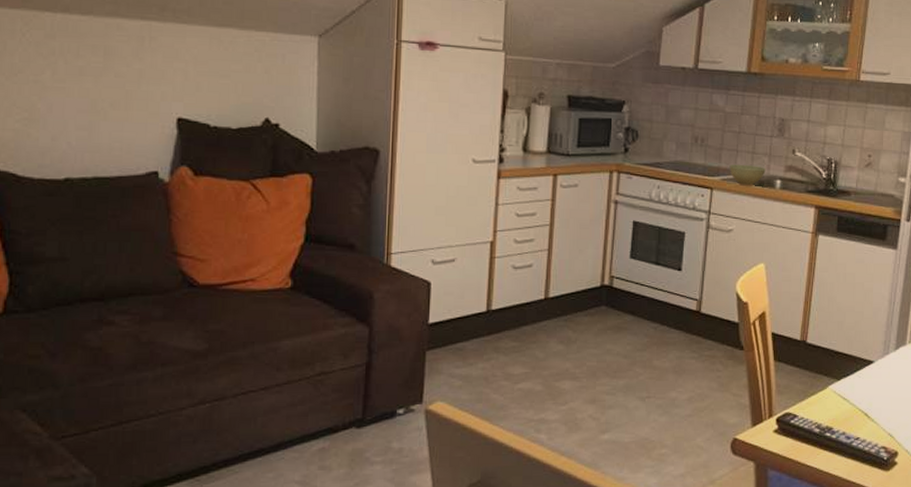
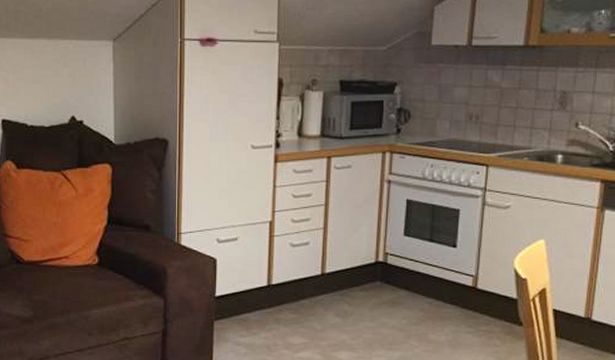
bowl: present [729,164,766,187] -> none [506,140,546,163]

